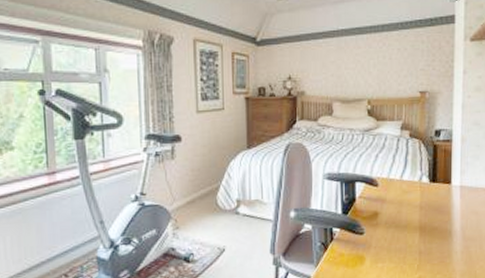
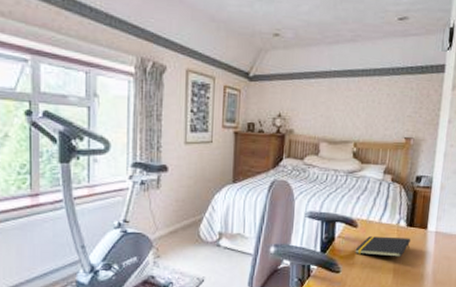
notepad: none [378,194,434,215] -> present [355,236,410,257]

